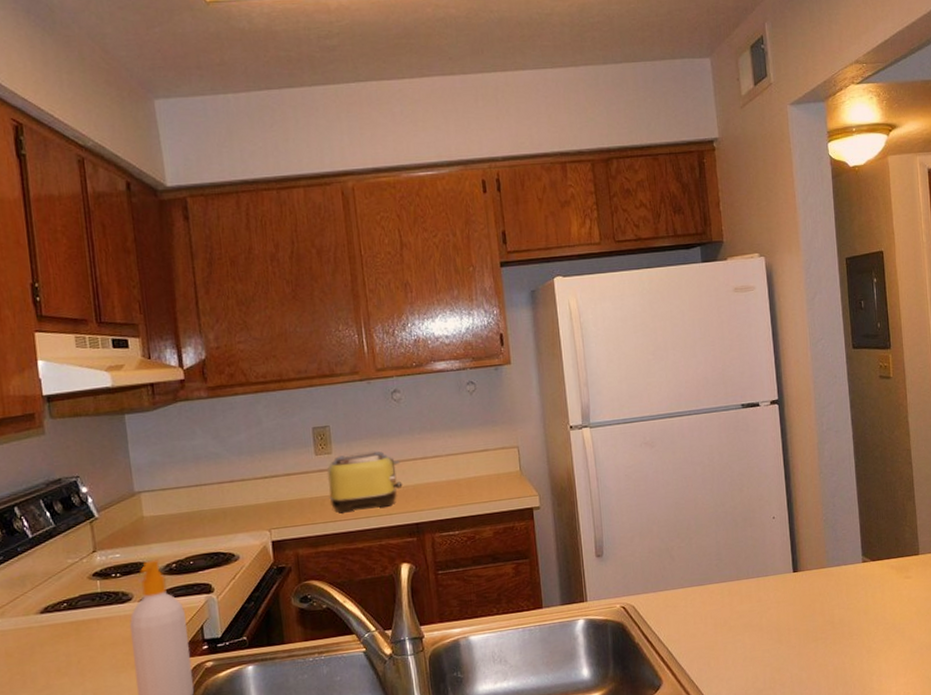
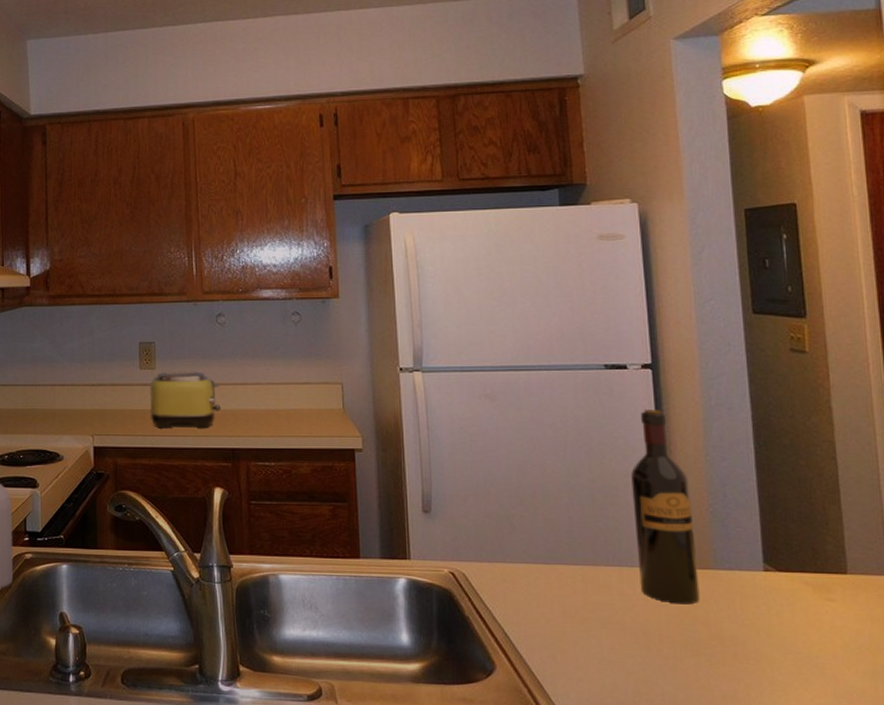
wine bottle: none [763,439,817,601] -> present [630,409,700,603]

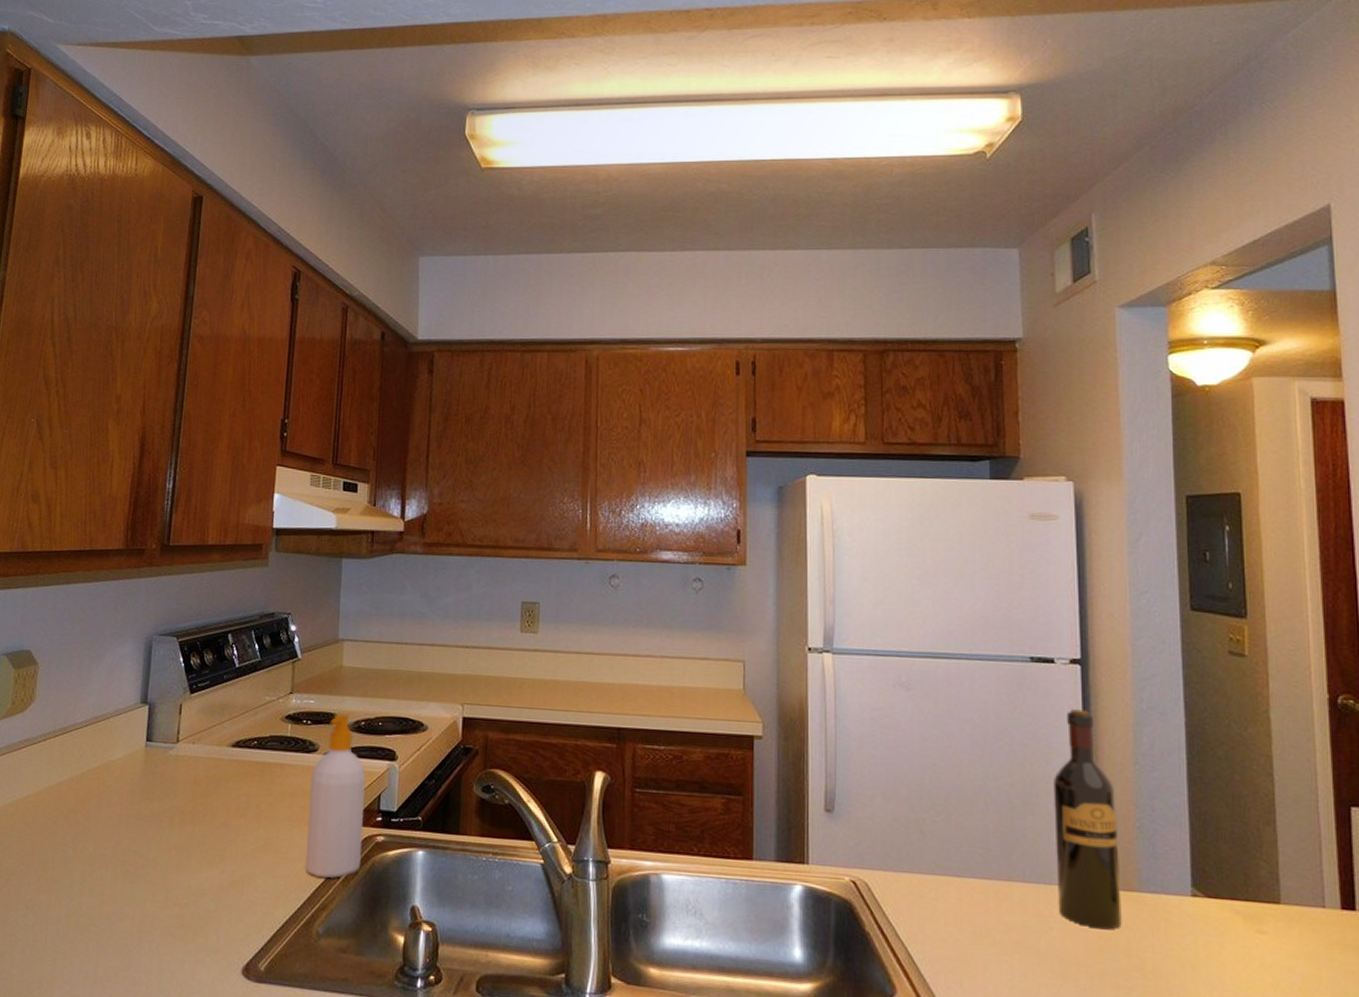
toaster: present [149,371,221,429] -> none [528,637,609,703]

